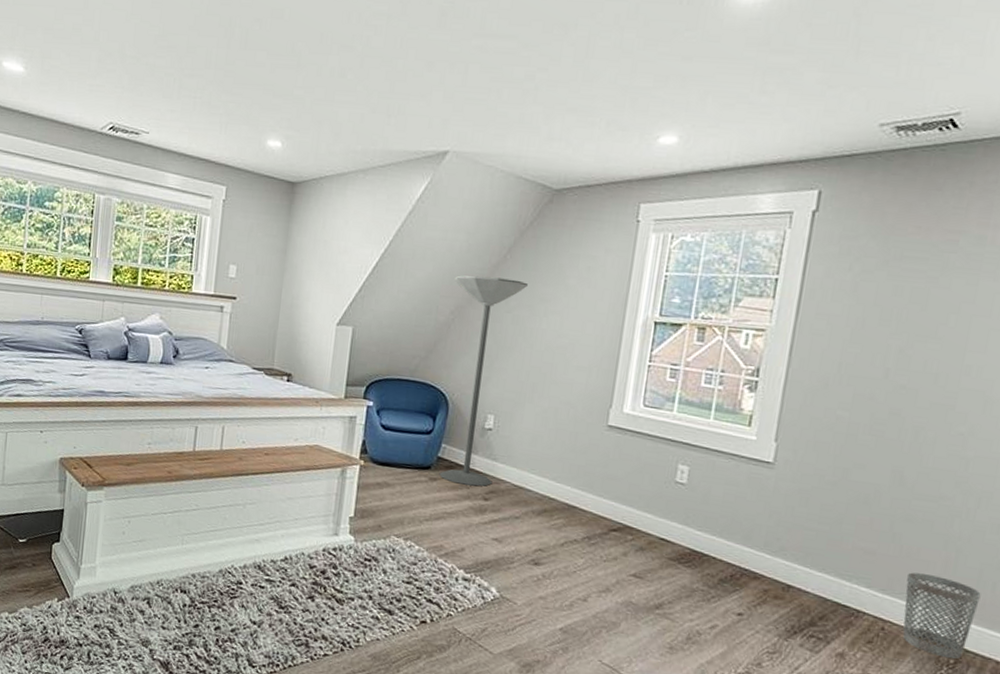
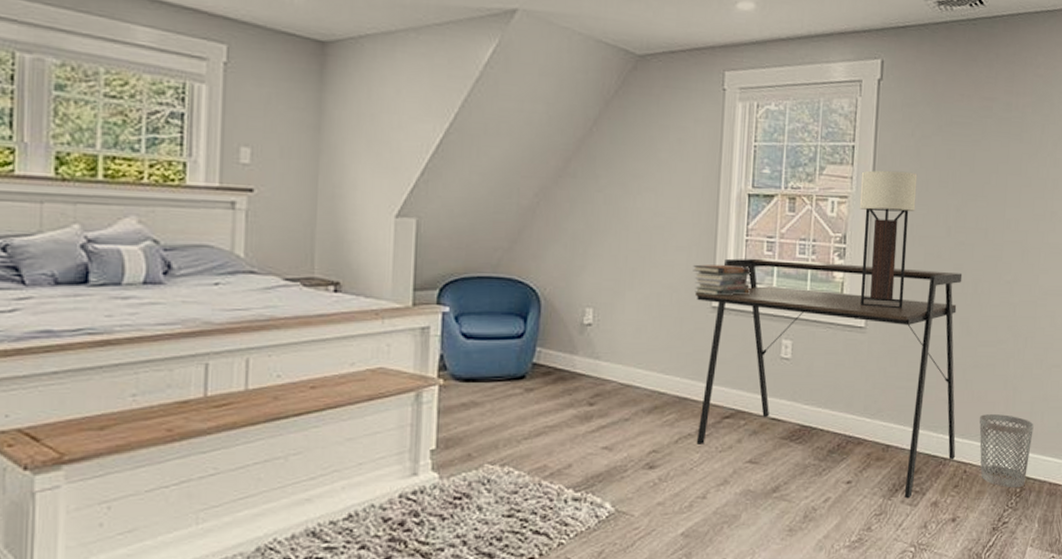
floor lamp: present [439,275,528,487] -> none [535,151,618,391]
desk: none [581,381,900,644] -> present [694,258,963,499]
book stack: none [592,384,652,418] -> present [693,264,751,296]
table lamp: none [769,304,853,448] -> present [859,170,918,308]

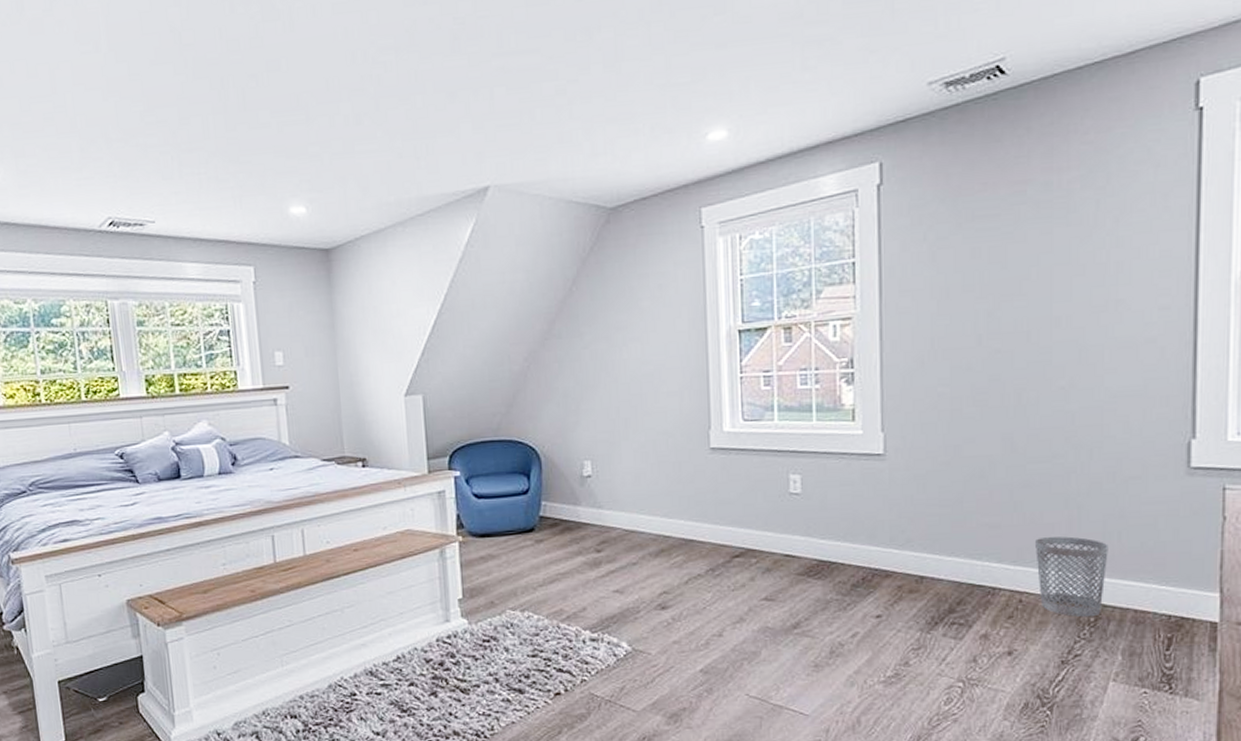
book stack: present [693,264,751,296] -> none [687,404,750,437]
desk: present [694,258,963,499] -> none [691,384,1007,632]
table lamp: present [859,170,918,308] -> none [865,280,935,432]

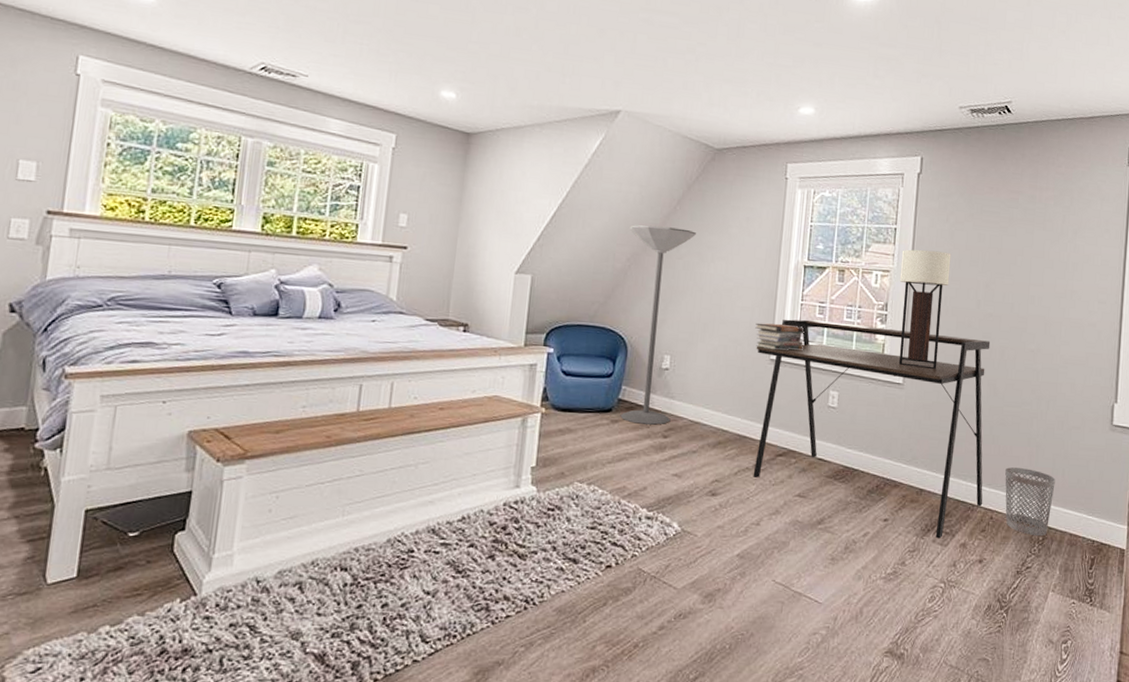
floor lamp: none [521,312,602,541] -> present [620,225,696,425]
book stack: none [687,404,750,437] -> present [755,323,805,351]
desk: none [691,384,1007,632] -> present [753,319,991,539]
table lamp: none [865,280,935,432] -> present [898,249,951,369]

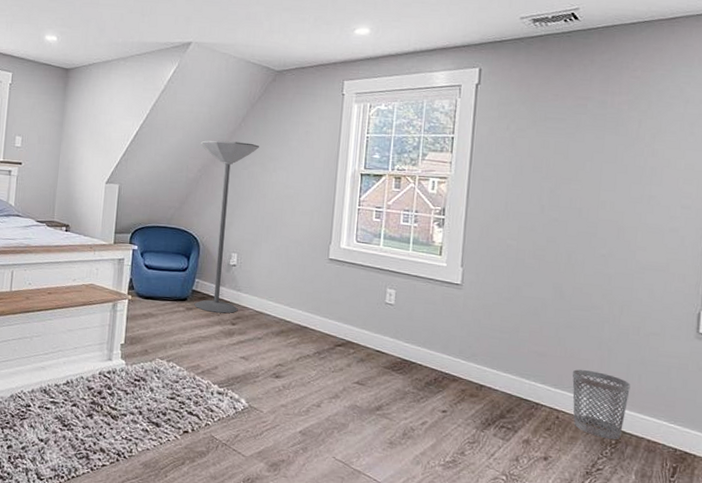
desk: present [753,319,991,539] -> none [313,222,556,433]
book stack: present [755,323,805,351] -> none [314,226,362,251]
table lamp: present [898,249,951,369] -> none [456,157,512,271]

